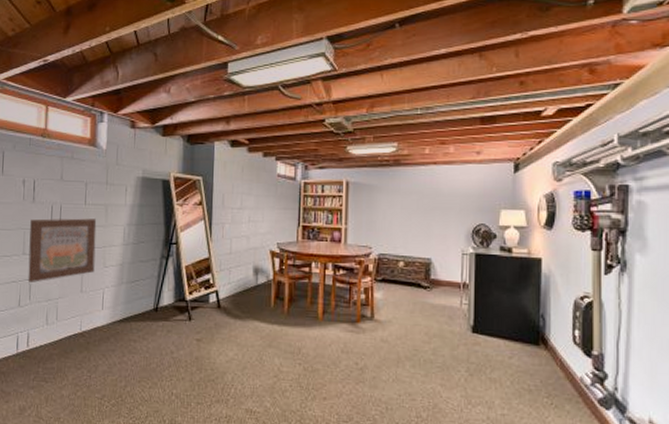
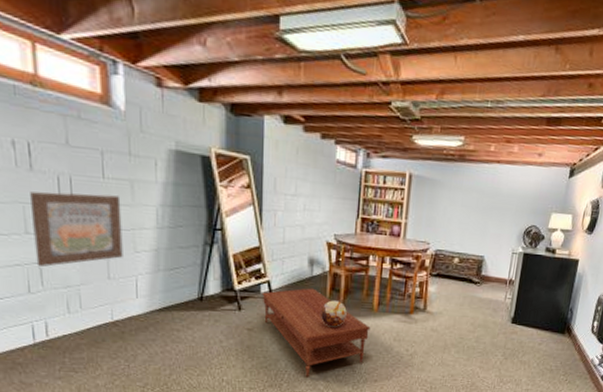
coffee table: none [210,296,317,393] -> present [262,288,371,378]
decorative sphere: none [265,309,292,338] -> present [320,300,347,327]

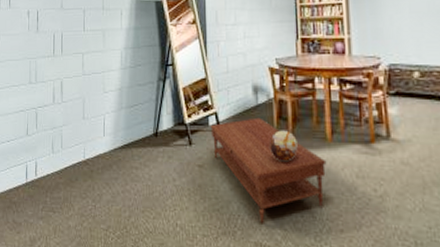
wall art: present [30,192,123,267] -> none [34,44,95,111]

